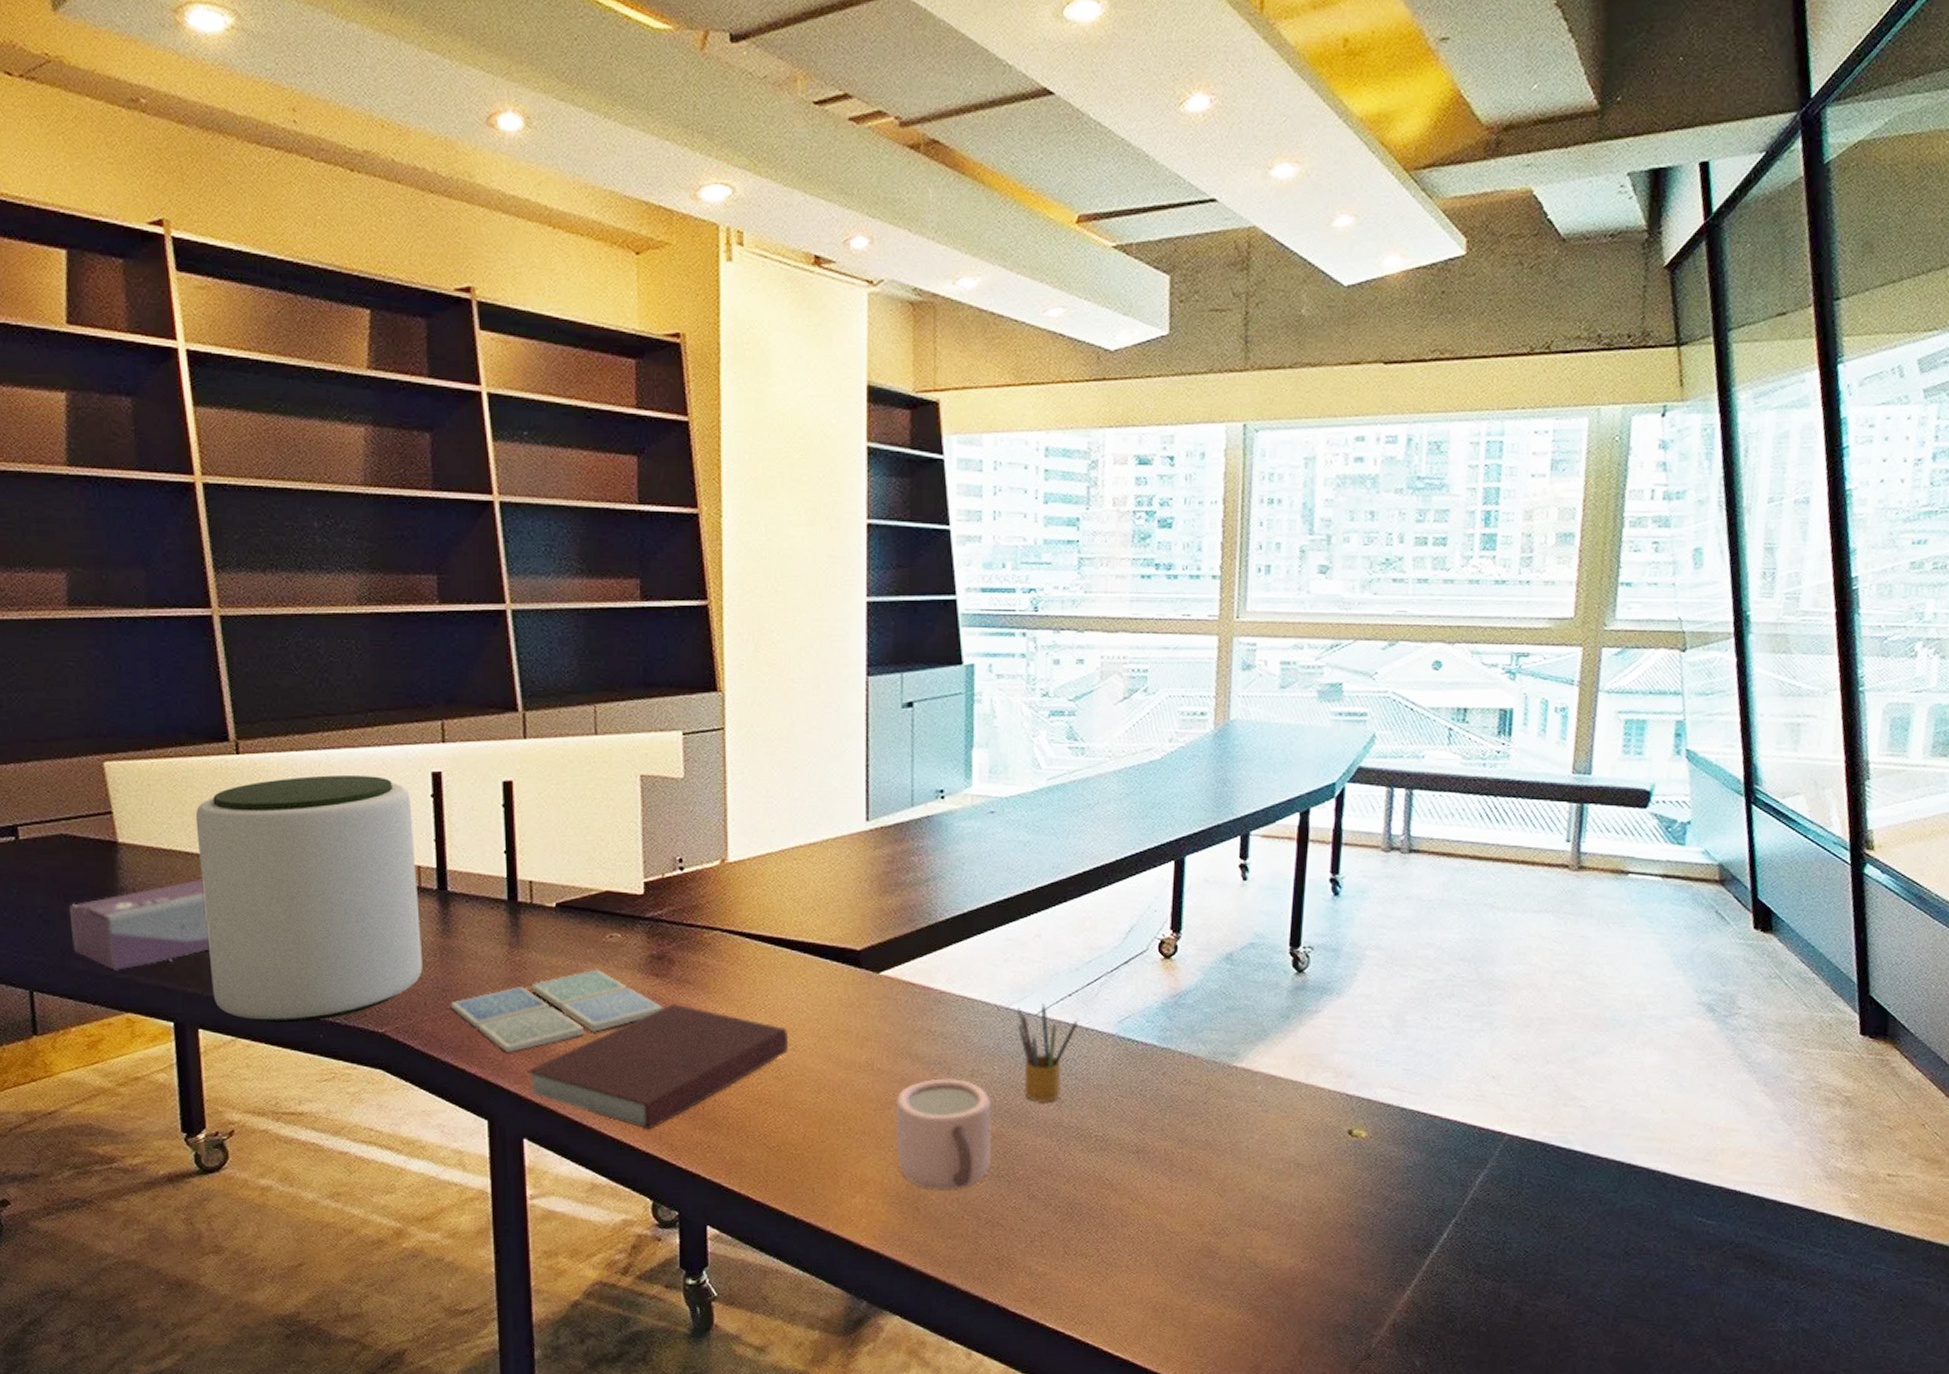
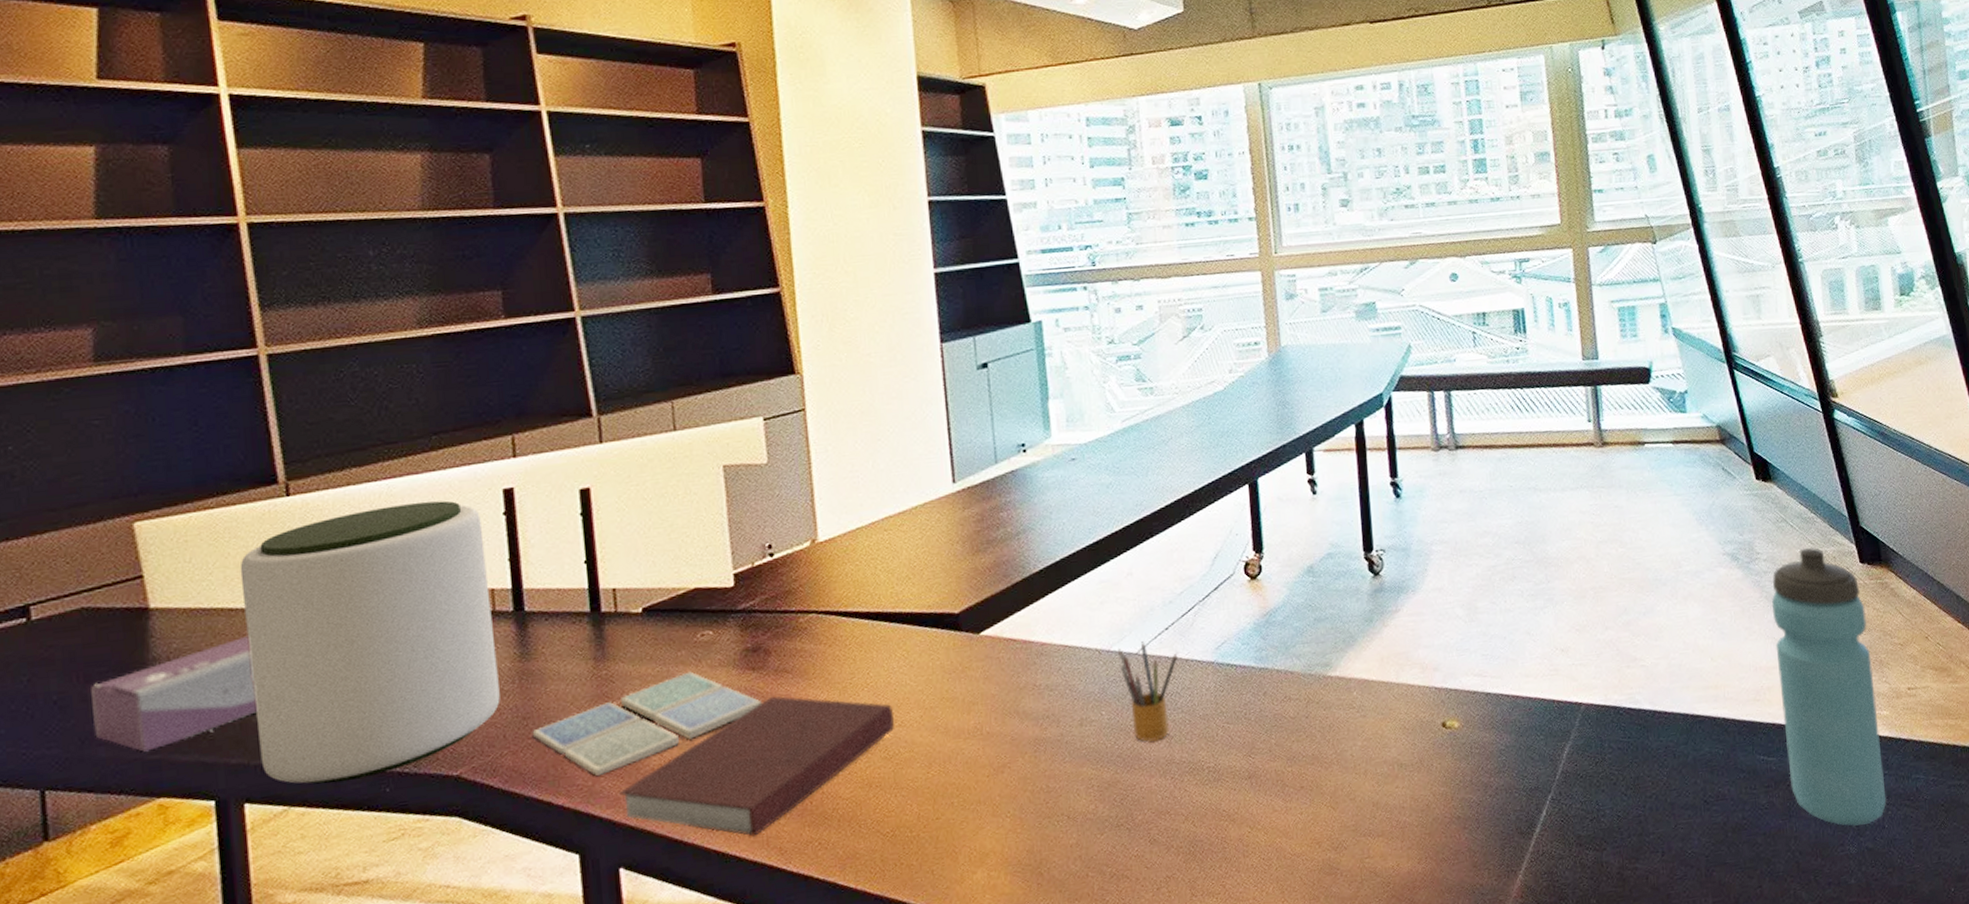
mug: present [895,1078,992,1190] -> none [1008,730,1110,852]
water bottle: none [1727,1009,1856,1304] -> present [1772,547,1887,826]

